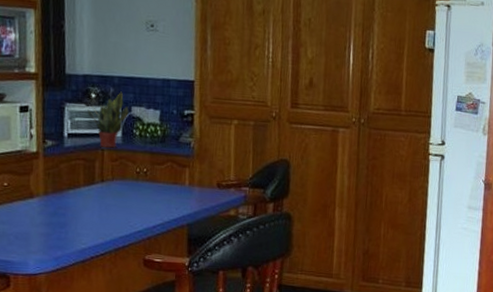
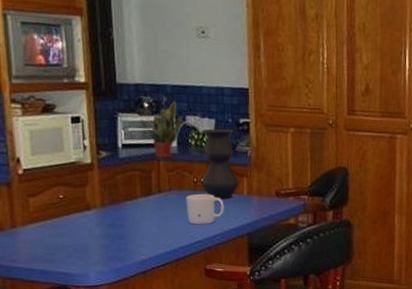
mug: none [128,183,166,215] -> present [186,193,224,225]
vase: none [144,119,181,190] -> present [201,128,239,200]

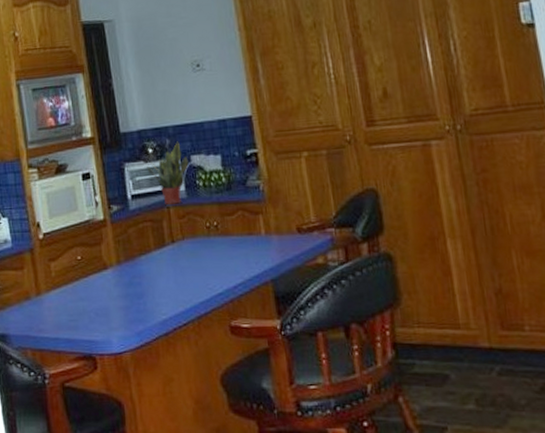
mug: present [186,193,224,225] -> none [200,238,243,275]
vase: present [201,128,239,200] -> none [209,163,255,243]

